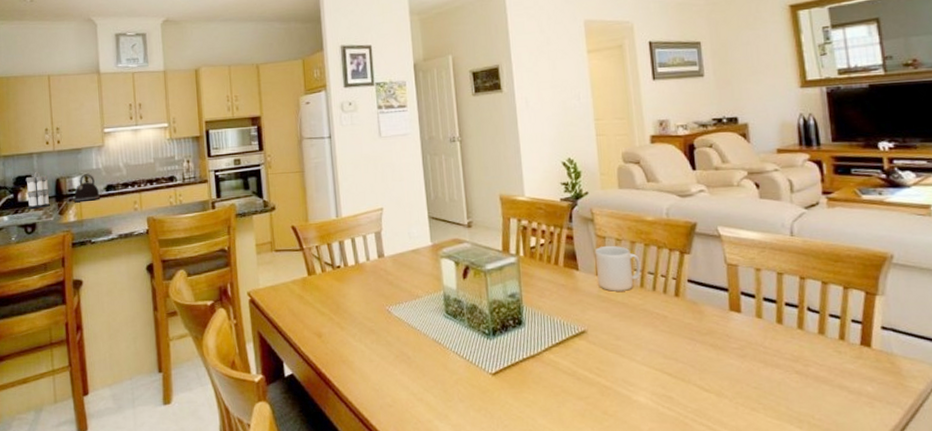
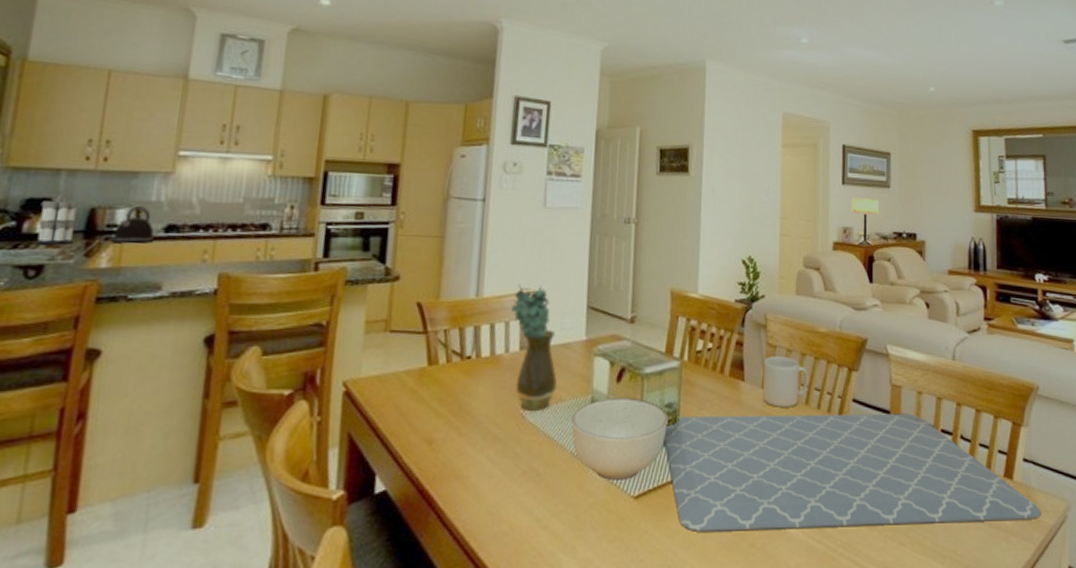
vase: none [366,203,414,307] -> present [511,283,558,411]
bowl: none [429,291,513,360] -> present [571,398,668,480]
placemat: none [511,290,908,403] -> present [664,413,1041,533]
table lamp: none [665,88,696,136] -> present [852,197,880,247]

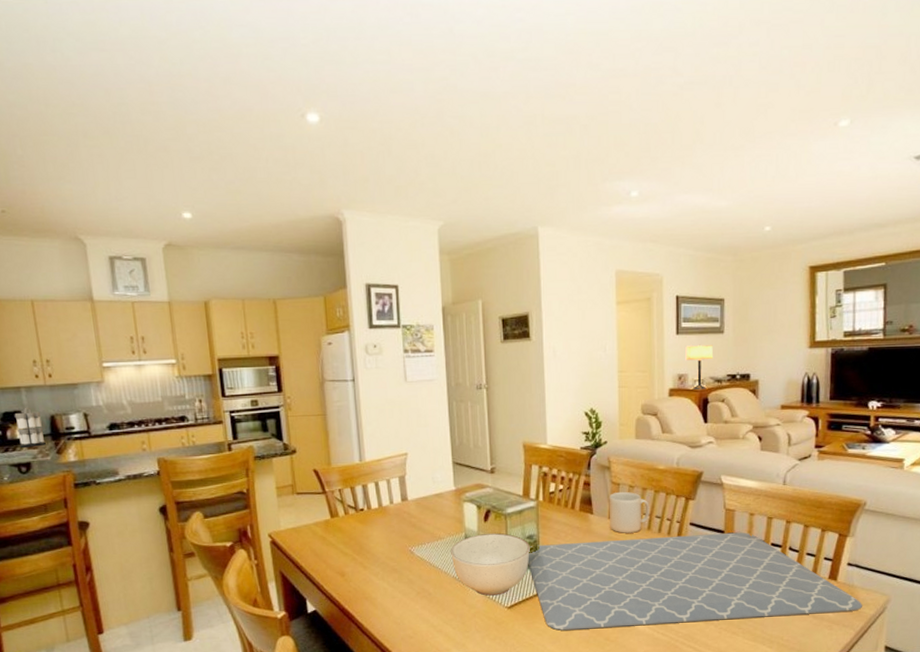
kettle: present [111,206,155,244] -> none [72,411,103,442]
vase: present [511,283,558,411] -> none [390,448,436,547]

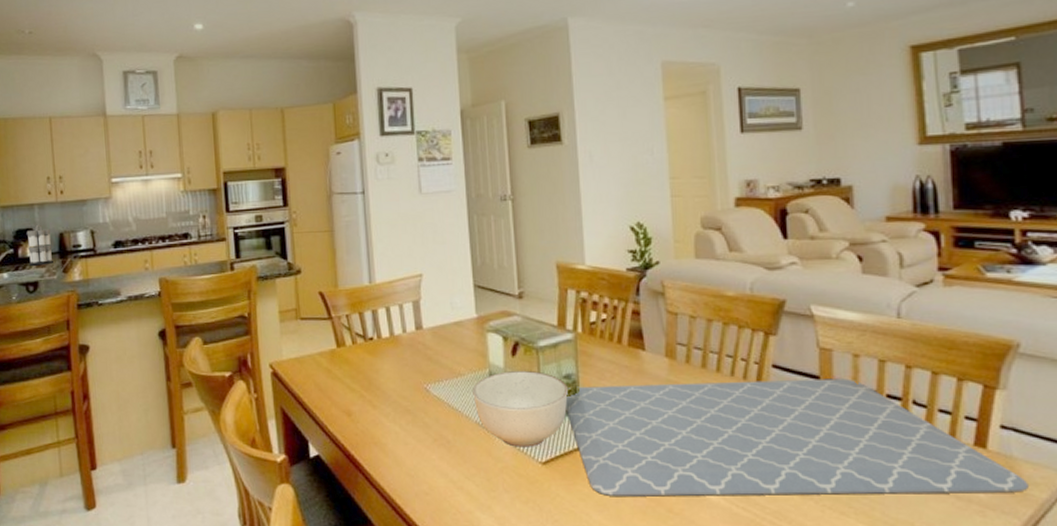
mug: present [609,491,650,533] -> none [664,323,718,375]
table lamp: present [686,344,714,391] -> none [755,143,791,200]

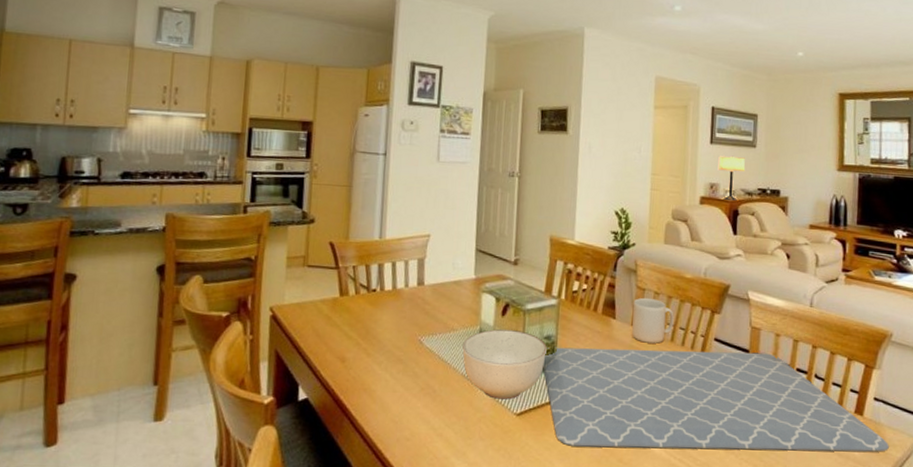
spice rack: present [27,224,53,266] -> none [20,145,51,188]
mug: none [664,323,718,375] -> present [631,297,674,344]
table lamp: none [755,143,791,200] -> present [719,155,746,202]

